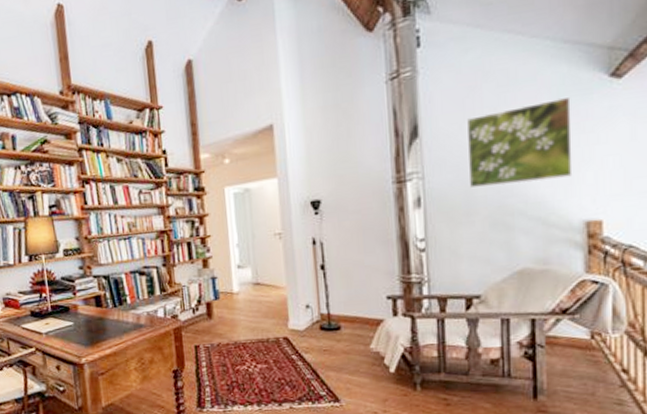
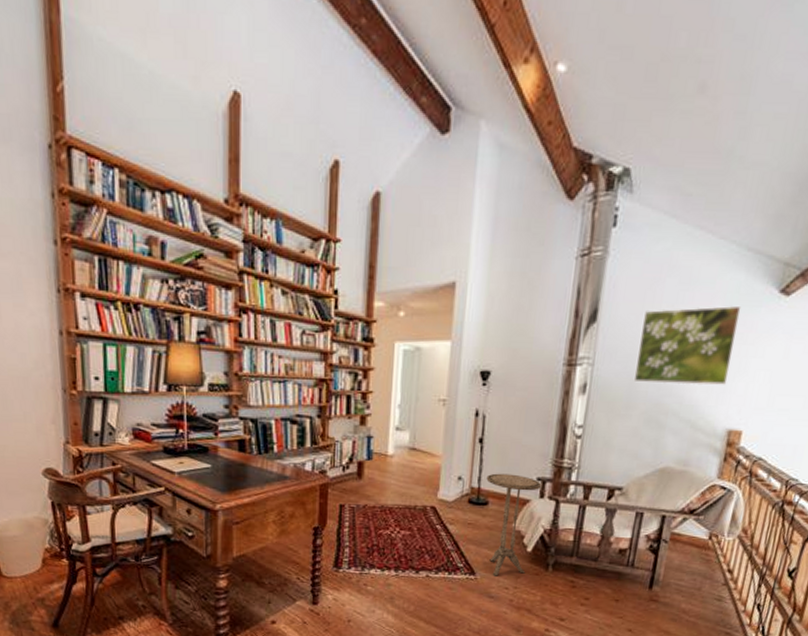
side table: none [334,295,393,401] -> present [486,473,542,576]

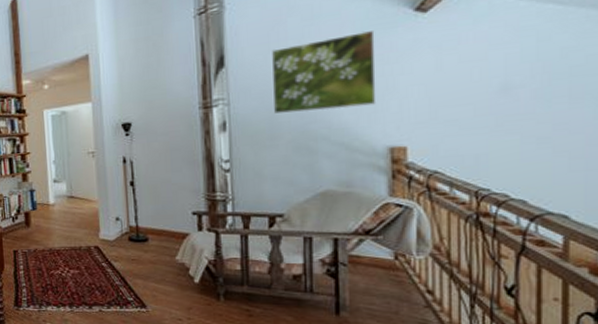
side table: present [486,473,542,576] -> none [142,211,198,308]

